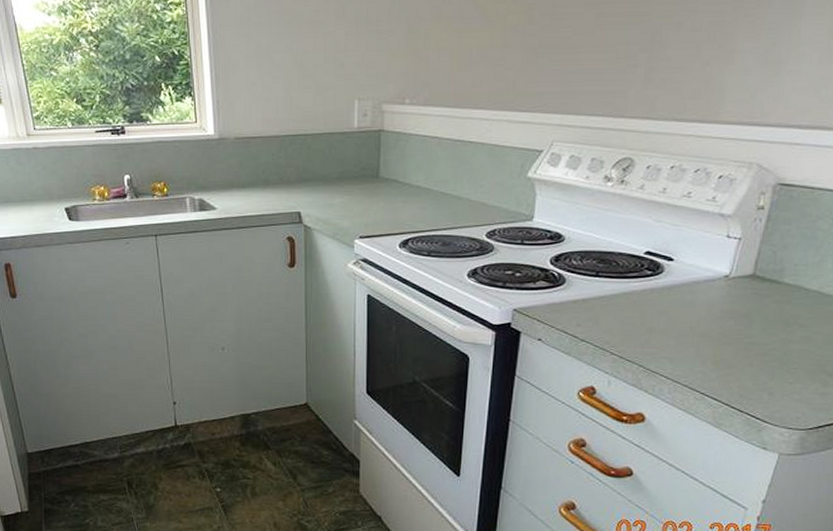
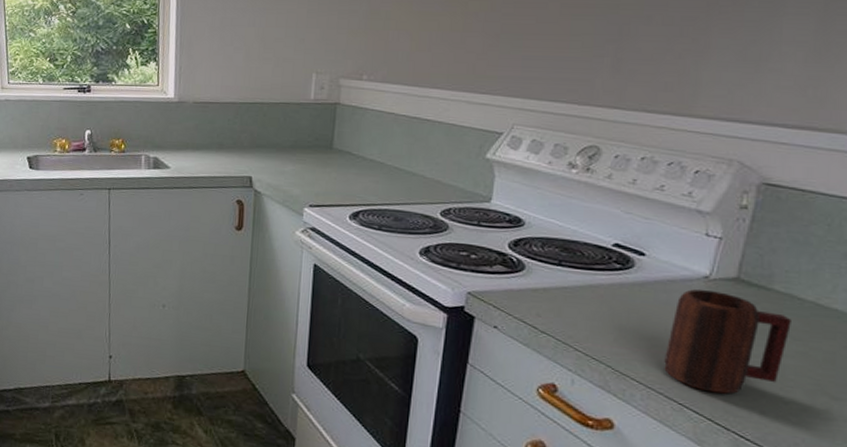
mug: none [688,287,798,381] -> present [664,288,791,394]

